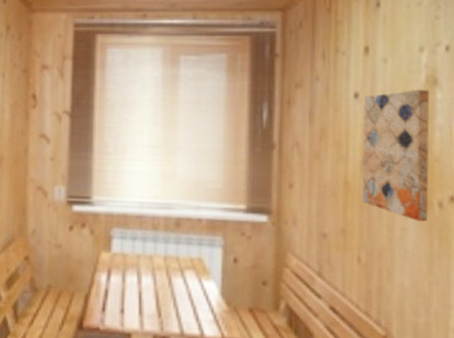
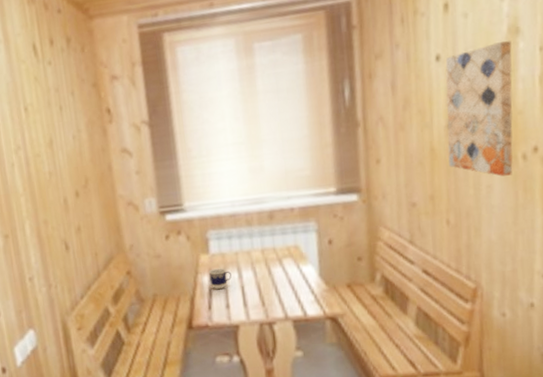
cup: none [107,268,130,292] -> present [209,268,232,290]

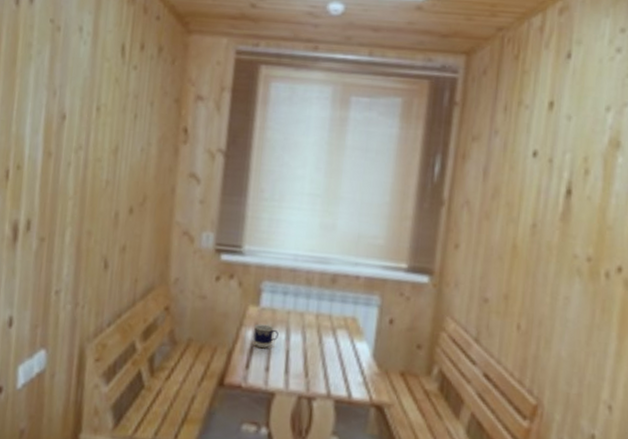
wall art: present [445,41,513,177] -> none [529,152,611,291]

